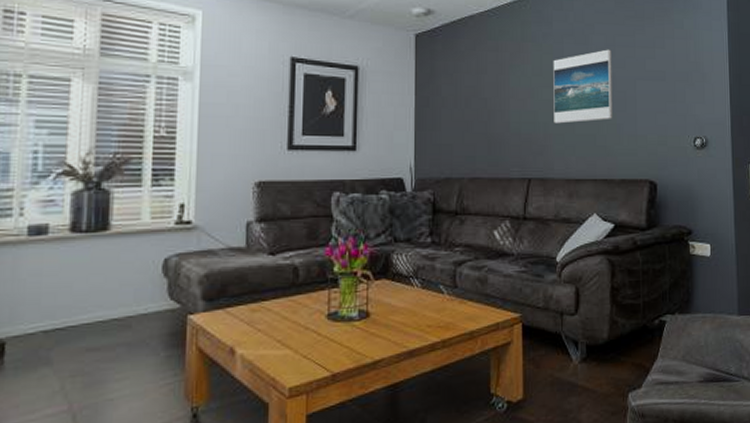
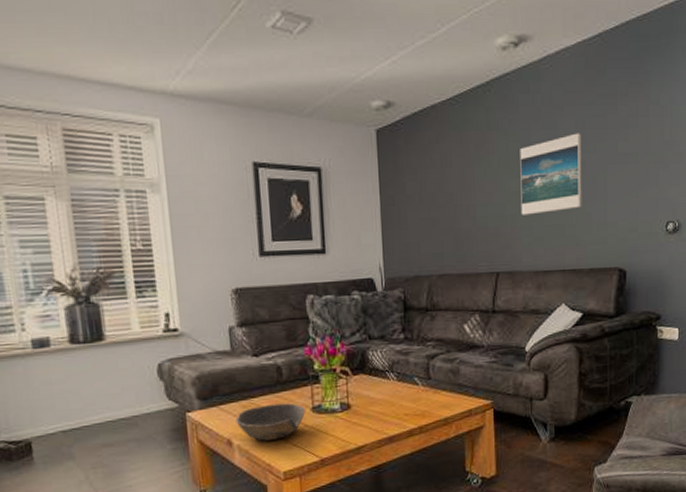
bowl: none [242,308,321,351] -> present [235,403,306,441]

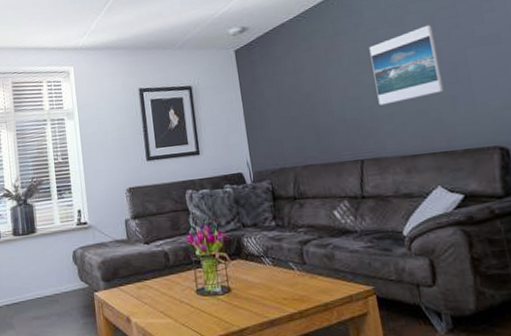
bowl: present [235,403,306,441] -> none [132,285,192,320]

